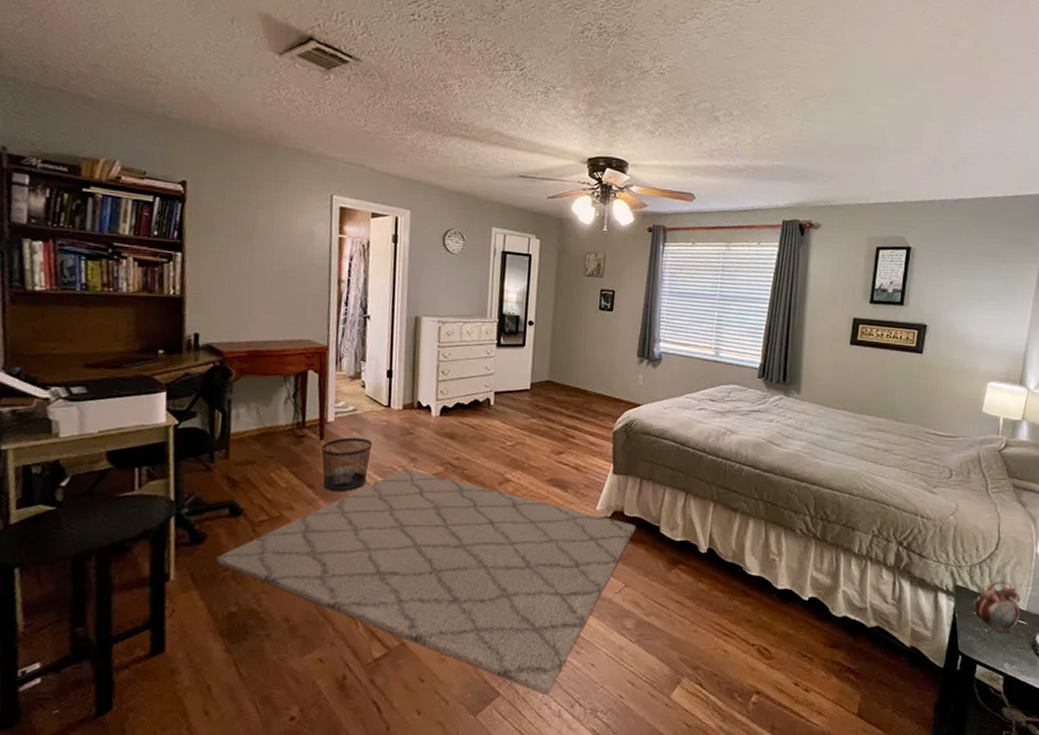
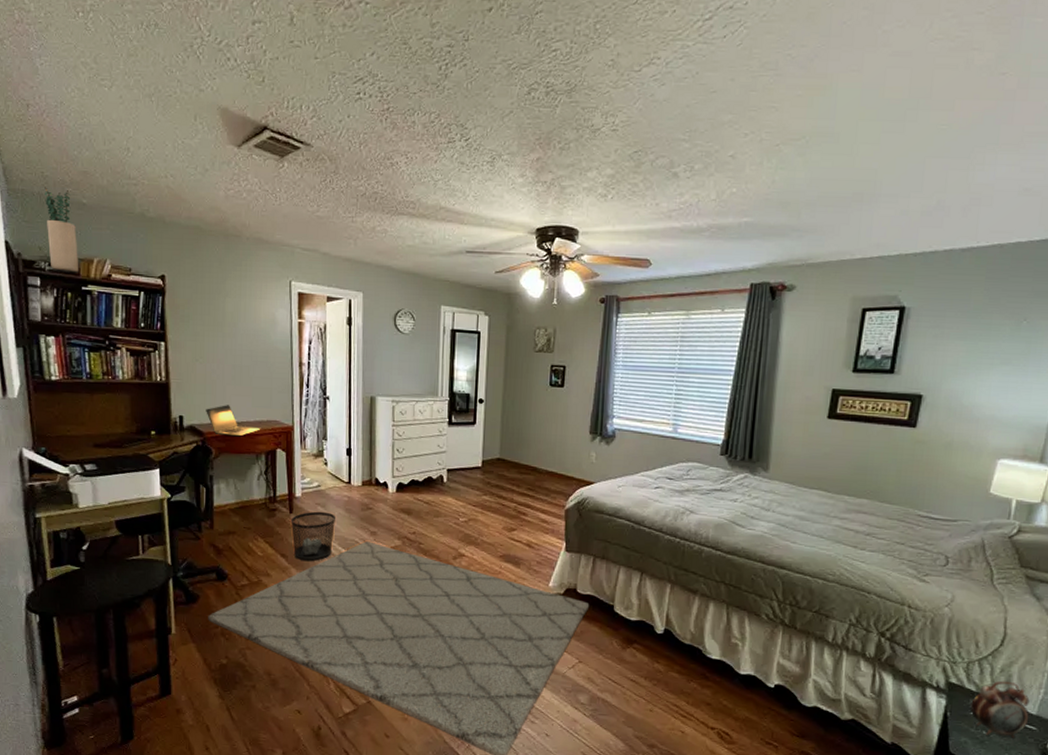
vase: none [42,77,81,174] -> present [45,187,79,274]
laptop: none [227,322,290,357] -> present [206,405,260,437]

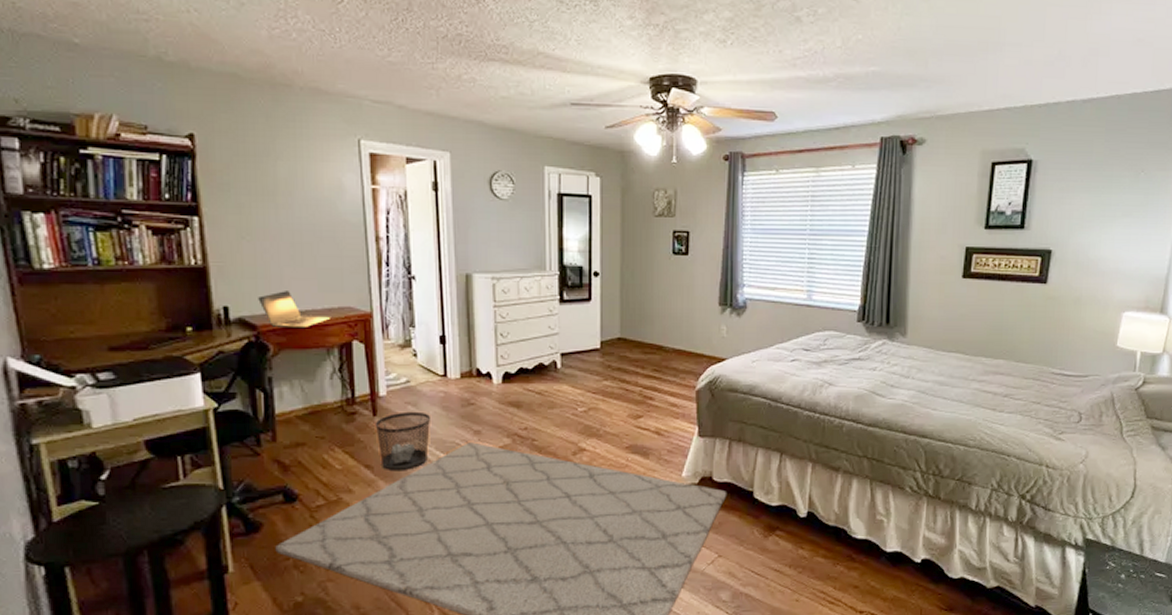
vase: present [45,187,79,274] -> none [18,21,75,134]
alarm clock: present [970,680,1030,738] -> none [1106,532,1159,589]

